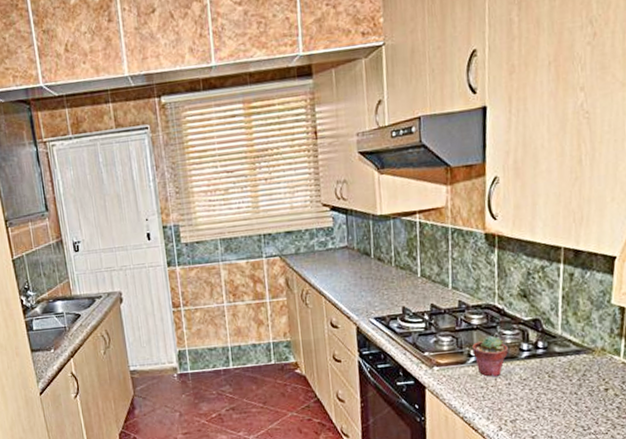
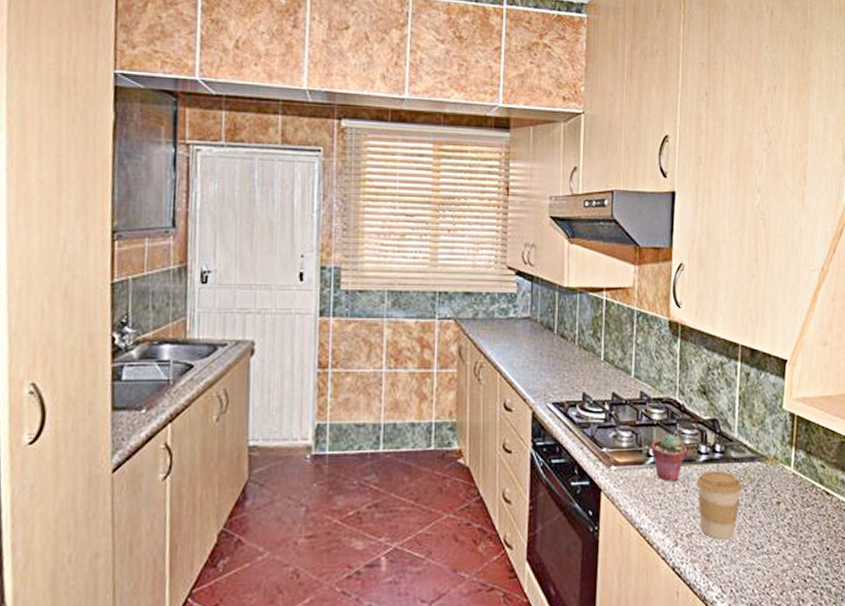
coffee cup: none [519,365,566,424] -> present [696,471,741,540]

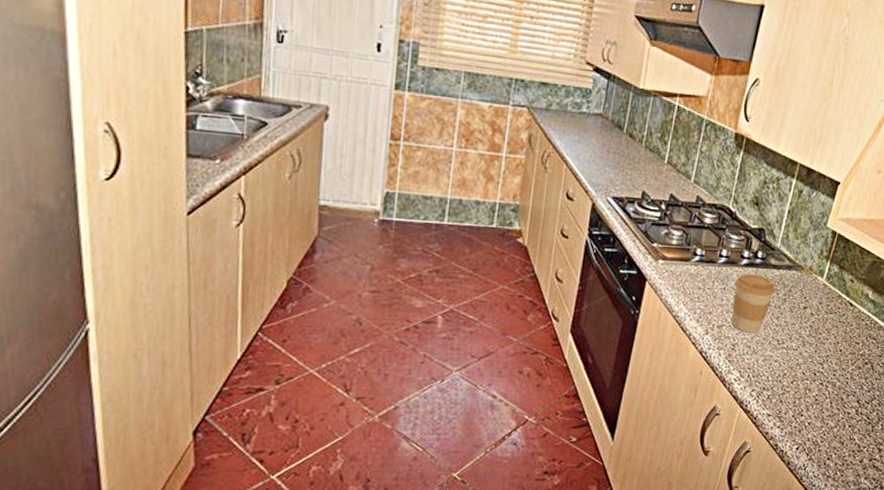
potted succulent: present [652,433,687,483] -> none [698,237,731,280]

